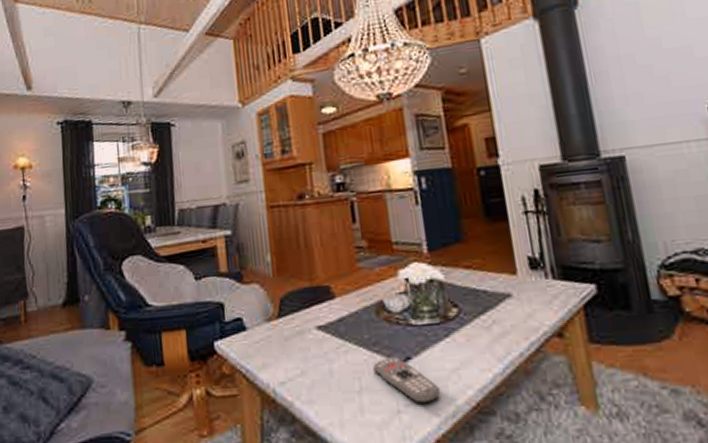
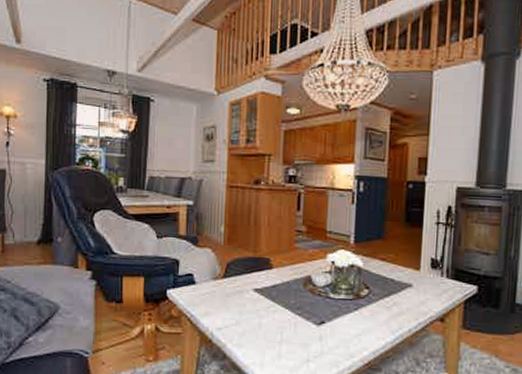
remote control: present [373,357,441,404] -> none [294,320,343,358]

